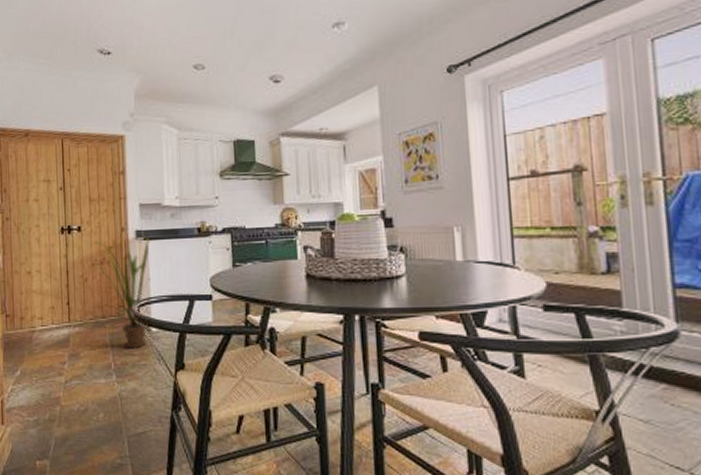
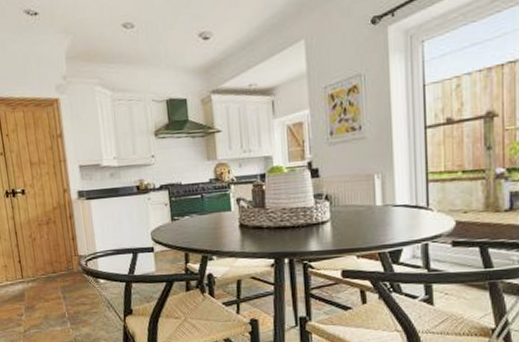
house plant: present [94,237,151,349] -> none [39,197,97,299]

